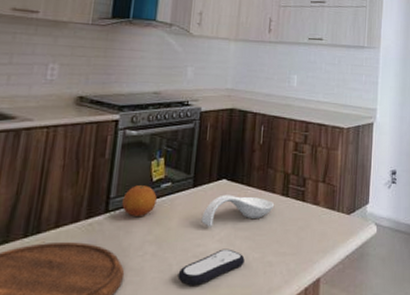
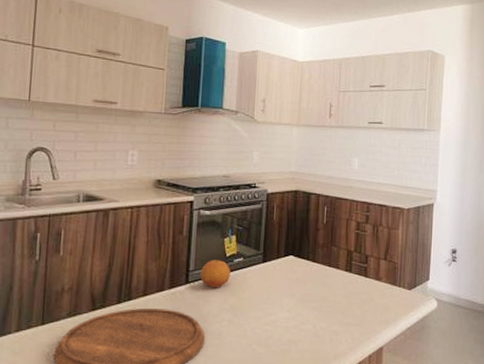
remote control: present [177,248,245,286] -> none [252,318,312,350]
spoon rest: present [201,194,275,227] -> none [271,269,339,298]

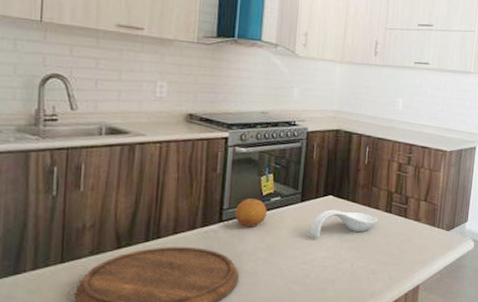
spoon rest: none [271,269,339,298] -> present [309,209,378,238]

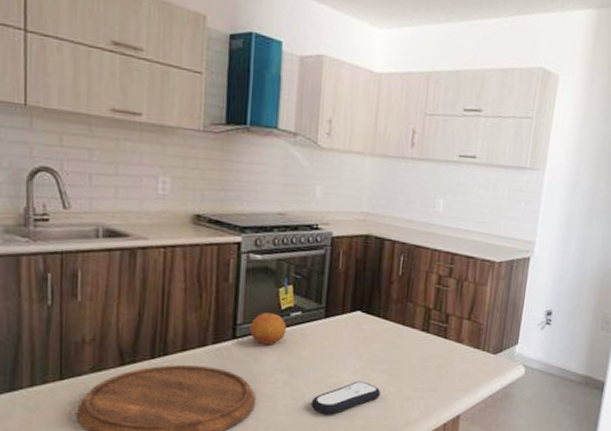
remote control: none [288,257,350,288] -> present [311,381,381,415]
spoon rest: present [309,209,378,238] -> none [334,327,414,359]

